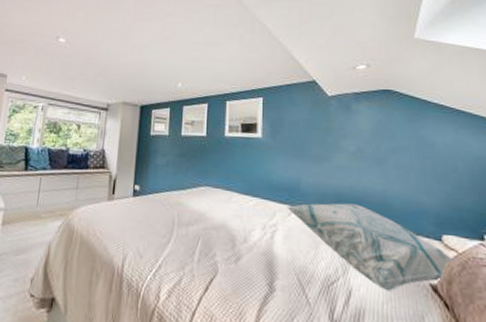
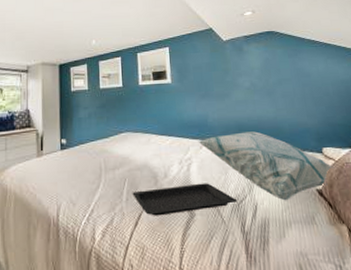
serving tray: none [205,252,328,286] -> present [132,183,238,216]

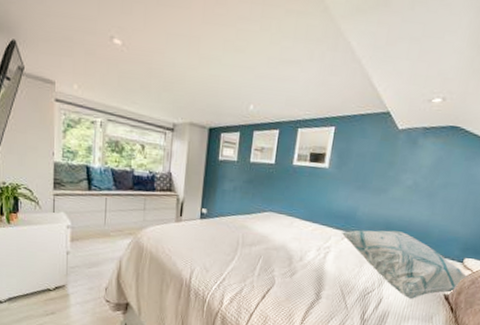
serving tray: present [132,183,238,216] -> none [265,268,365,295]

